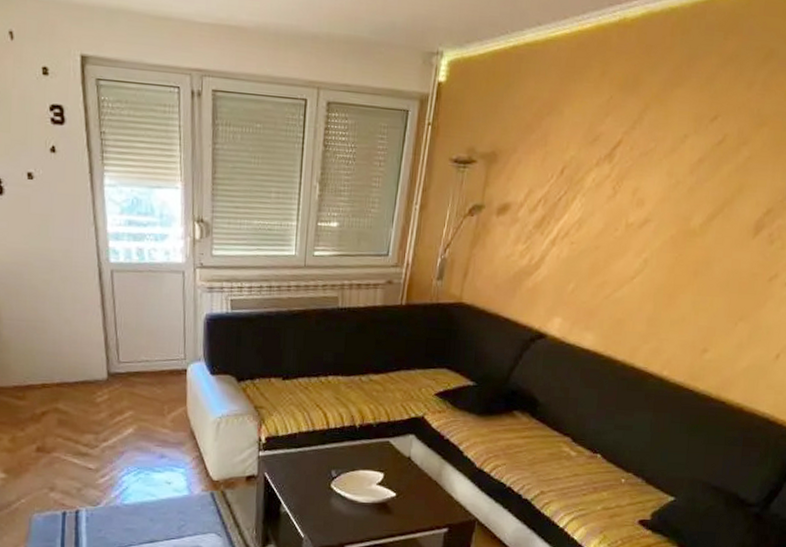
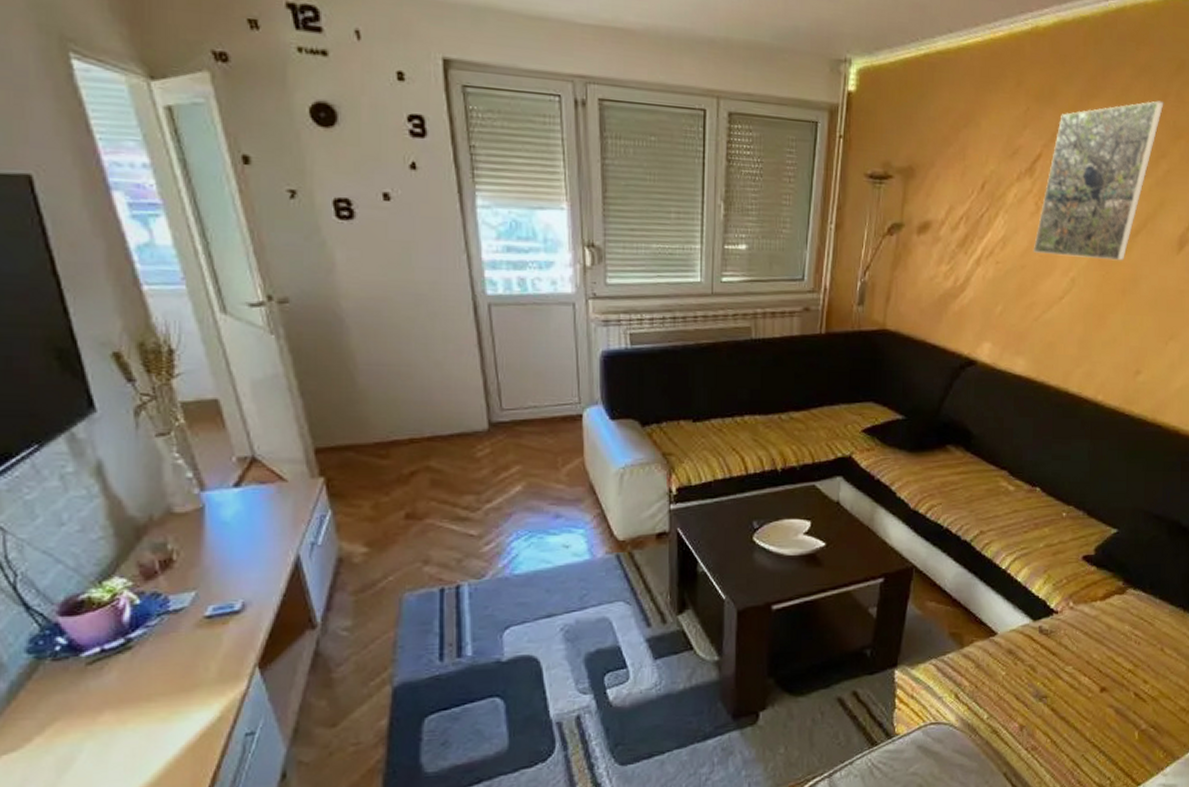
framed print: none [607,89,749,244] -> present [1033,100,1164,261]

